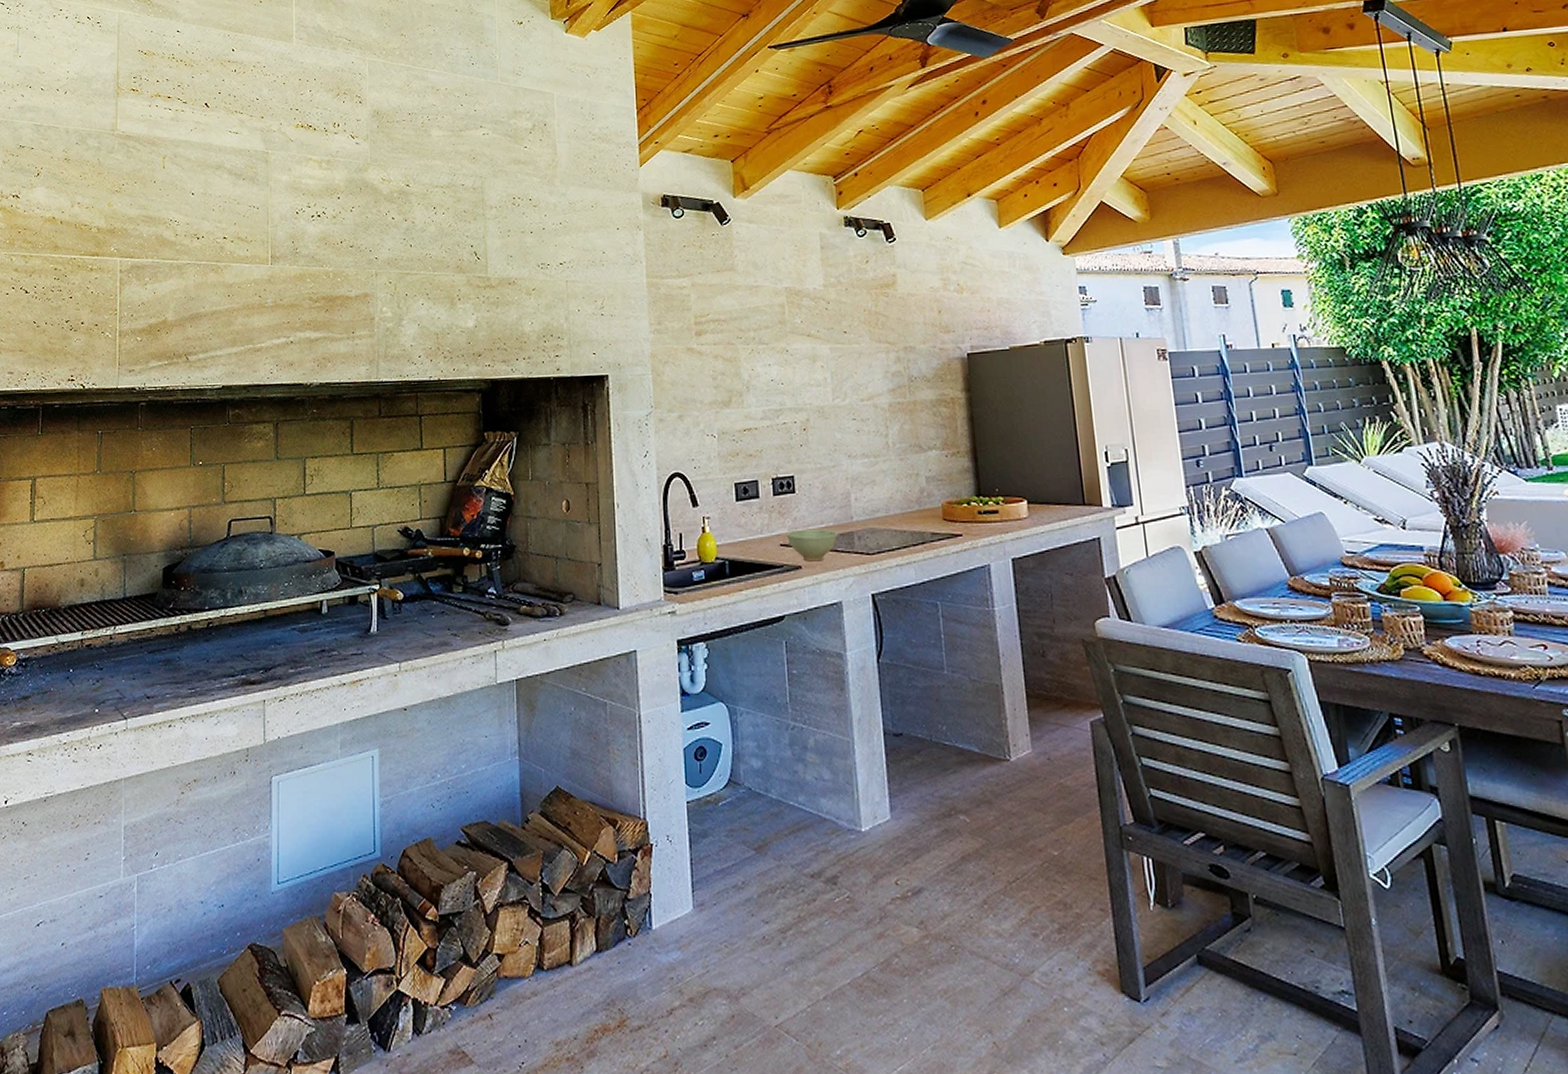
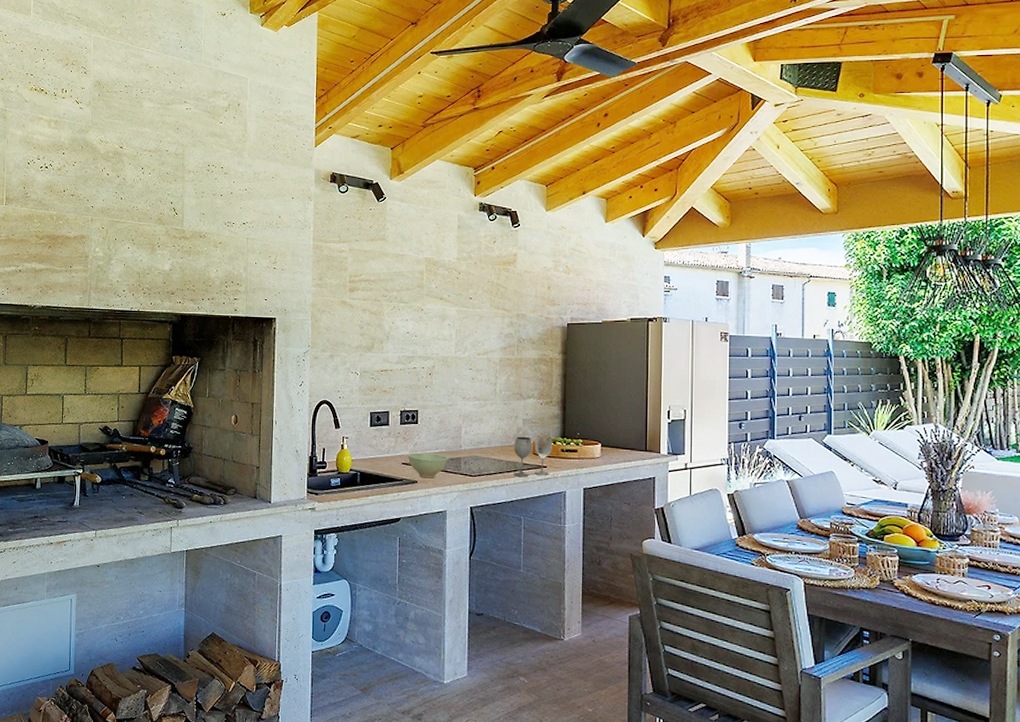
wineglass: none [918,496,967,550] -> present [514,436,552,477]

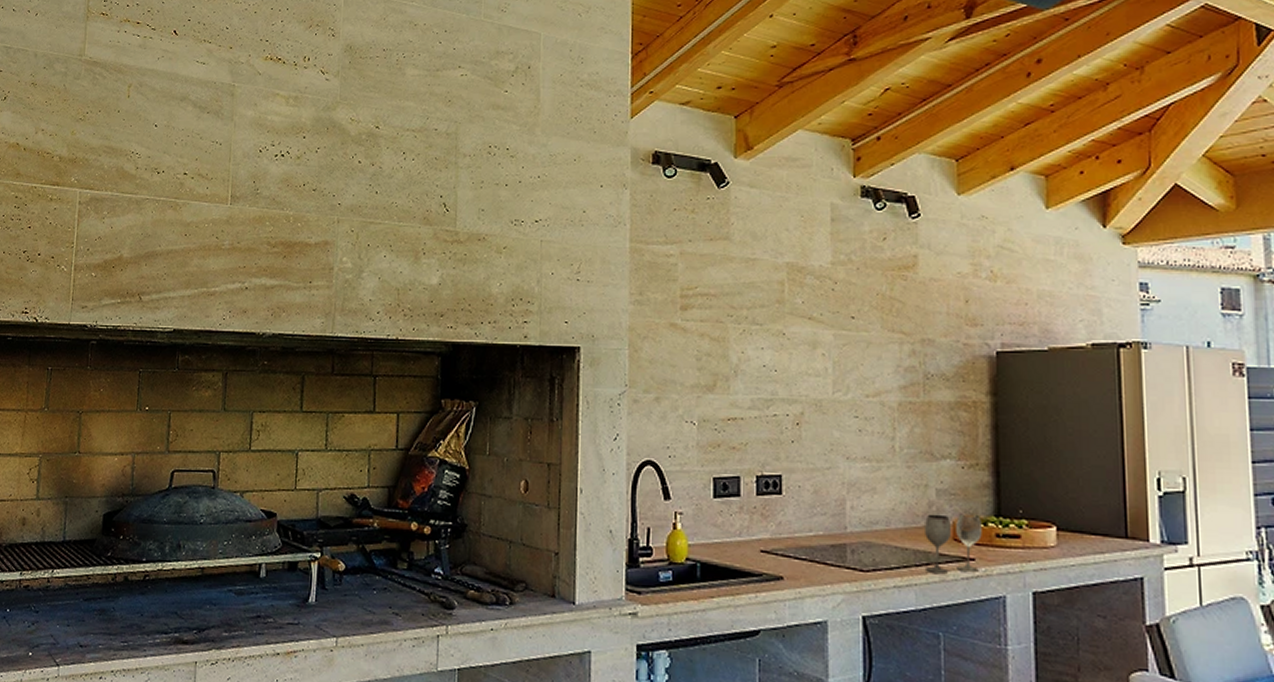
bowl: present [407,452,448,479] -> none [768,535,828,574]

